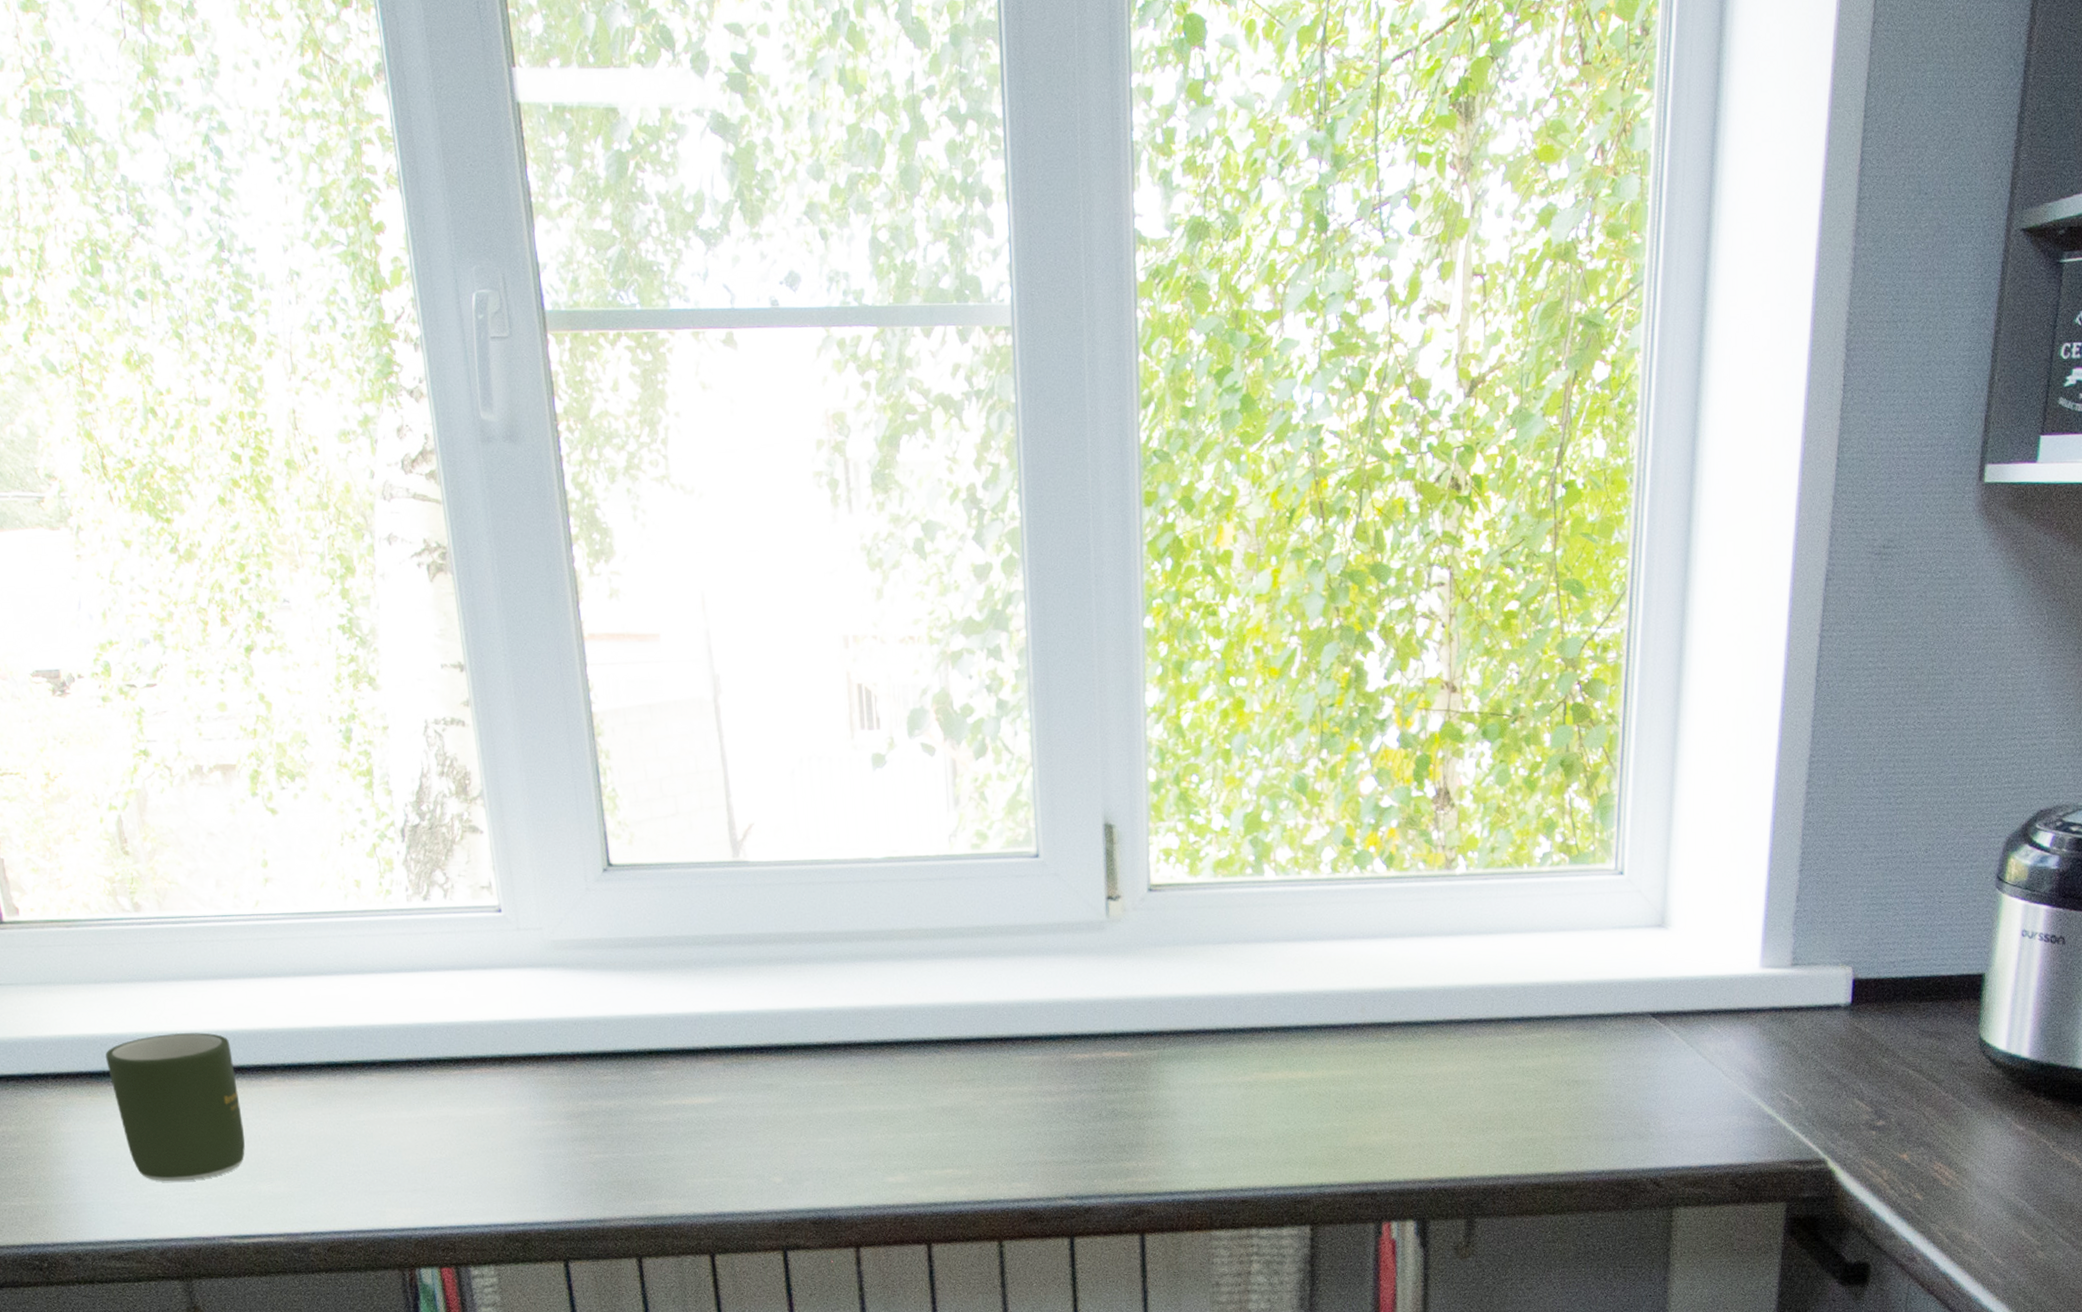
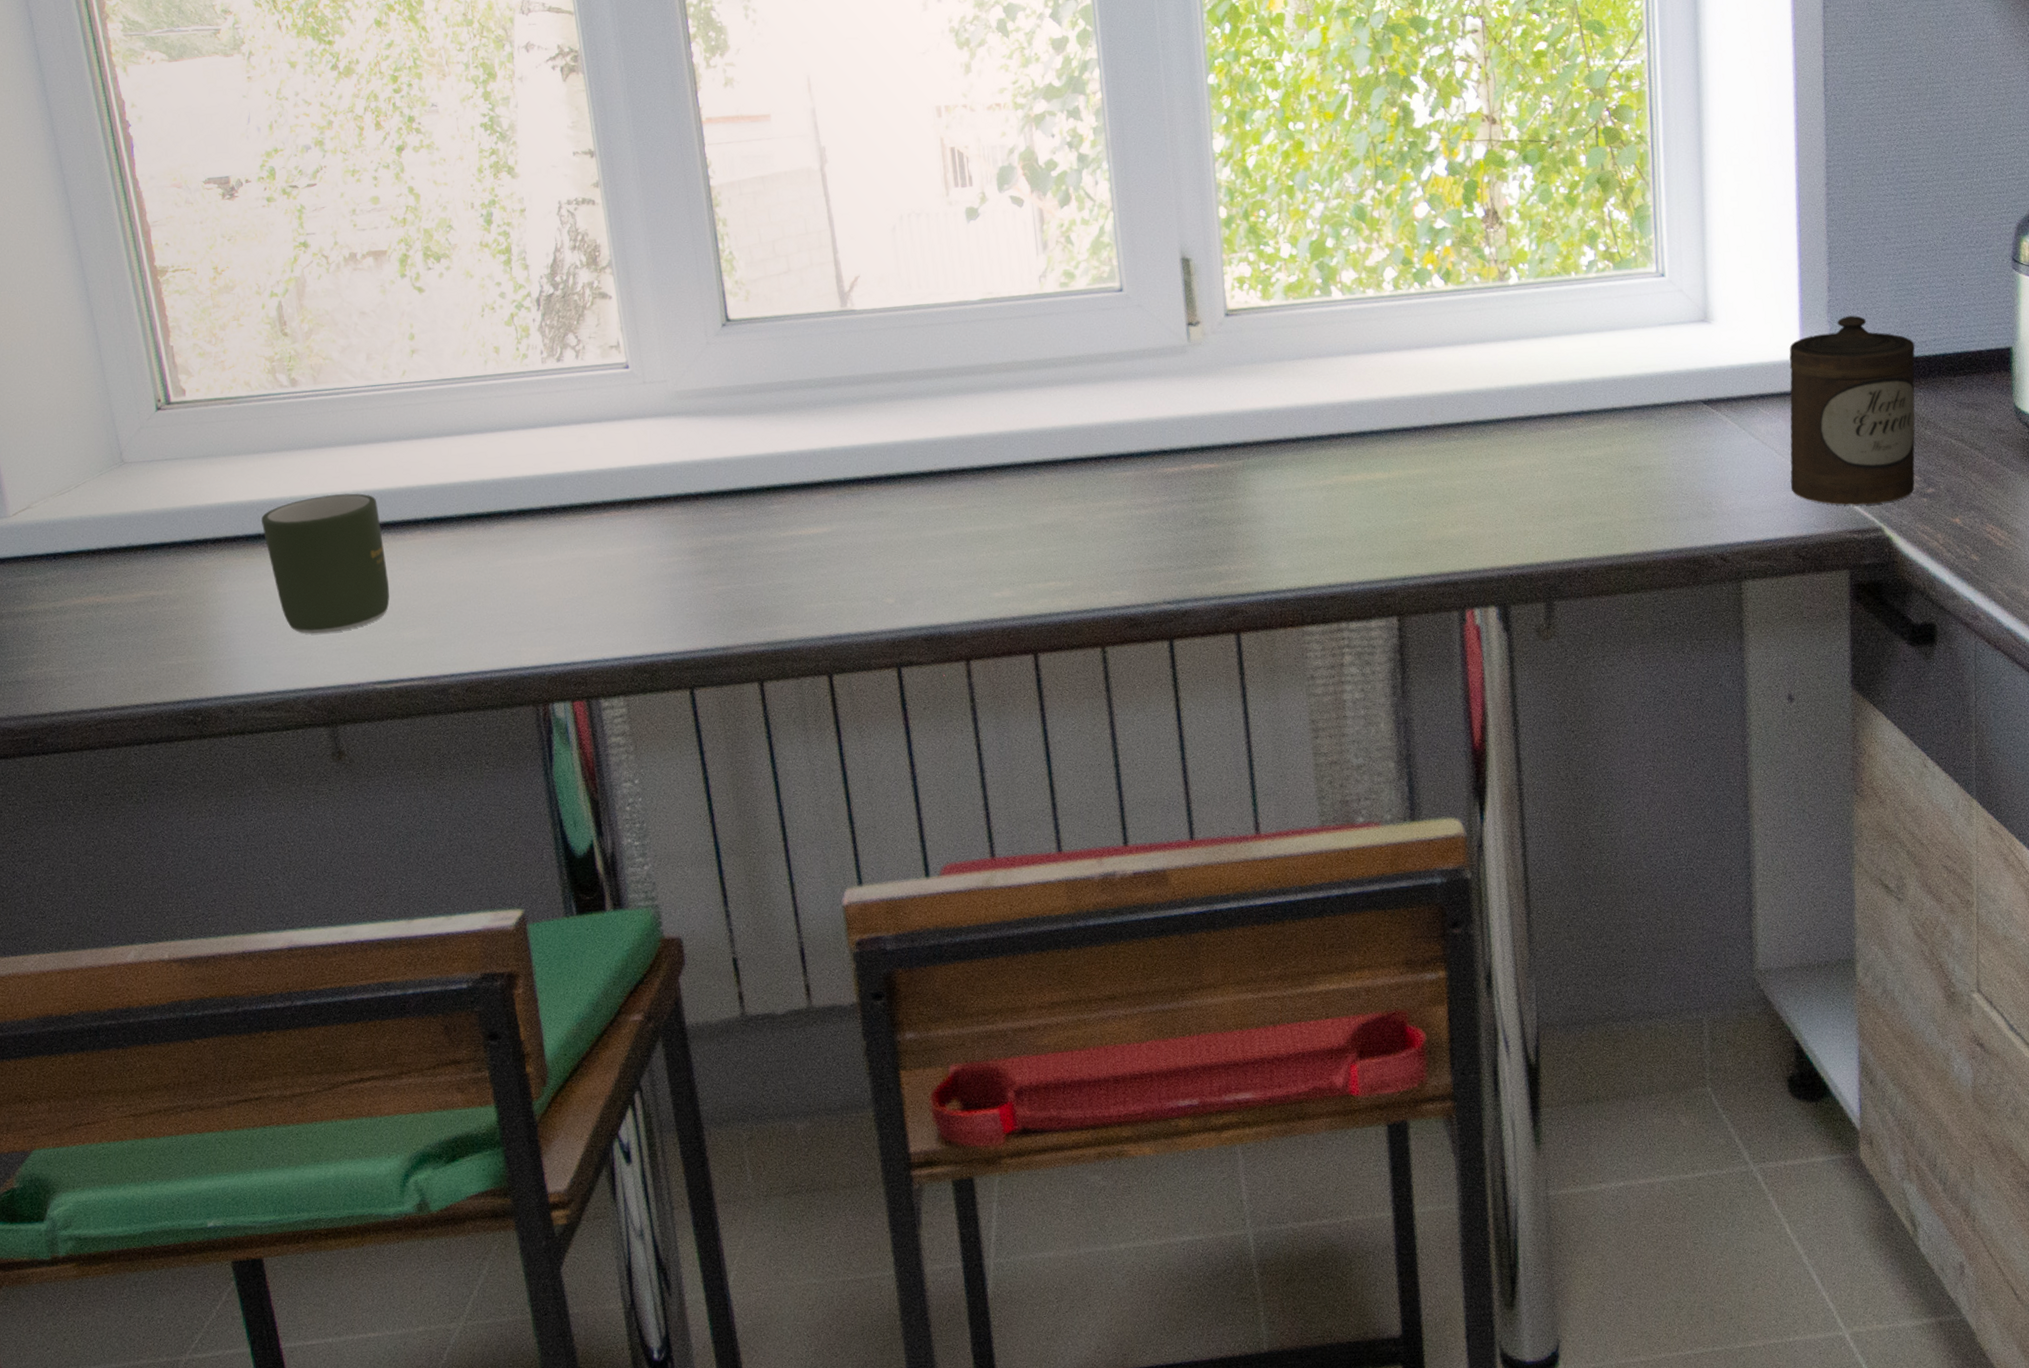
canister: none [1735,929,1882,1135] -> present [1789,315,1915,505]

